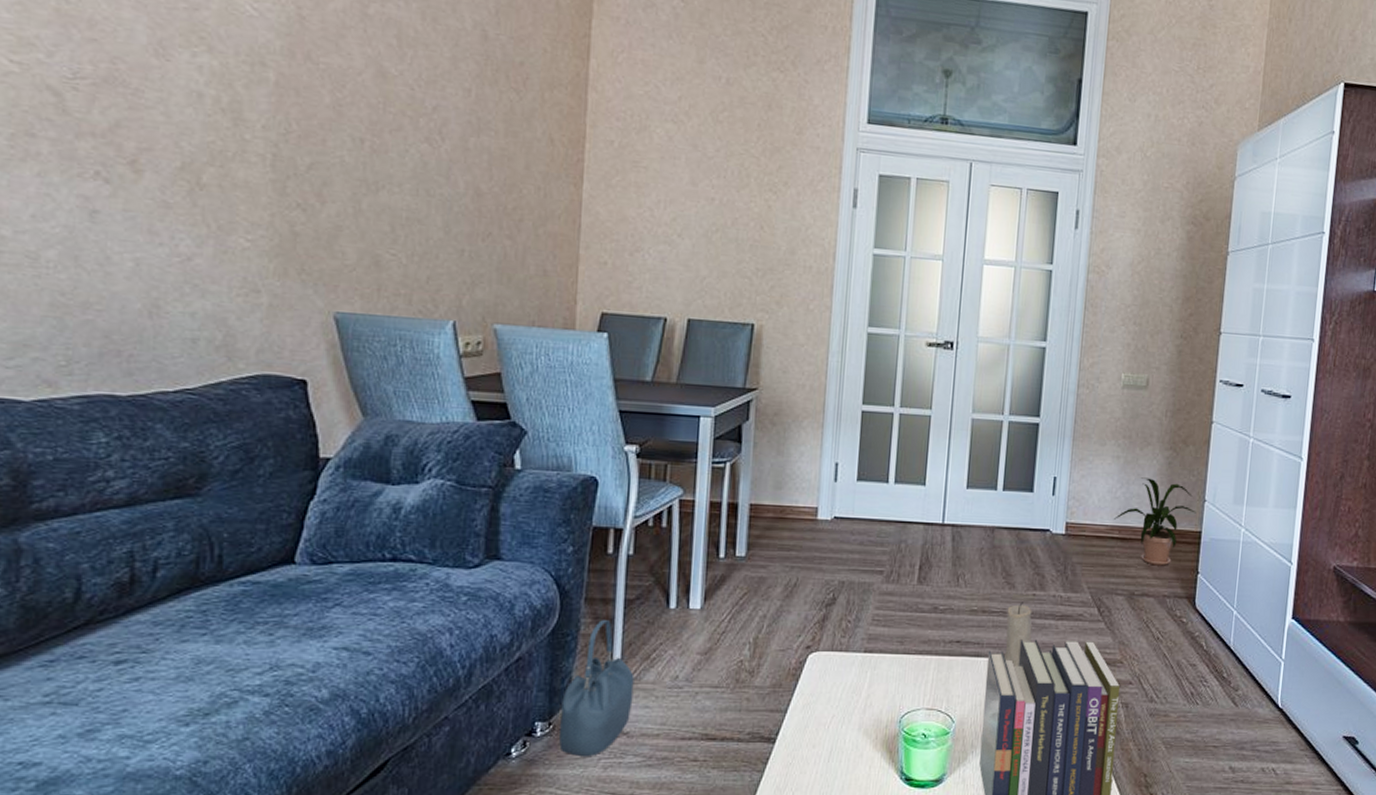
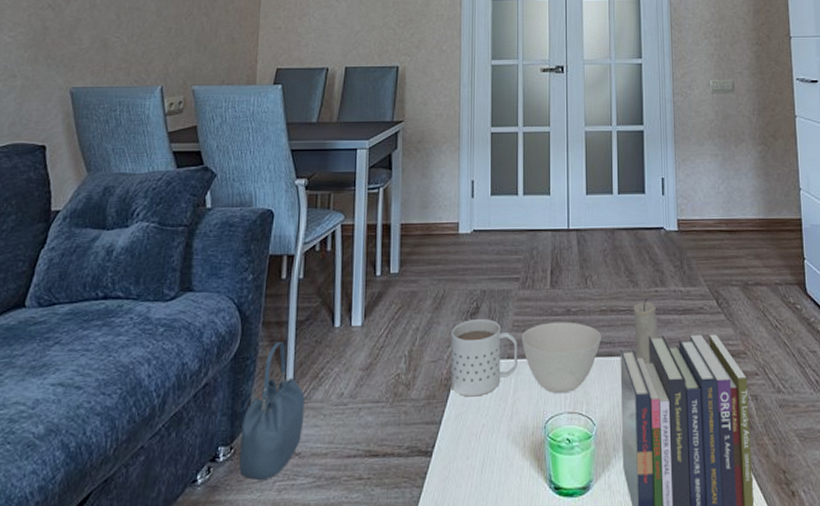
mug: none [799,611,877,688] -> present [450,319,517,397]
bowl: none [881,619,969,689] -> present [521,321,601,393]
house plant: present [1113,477,1196,566] -> none [719,172,794,255]

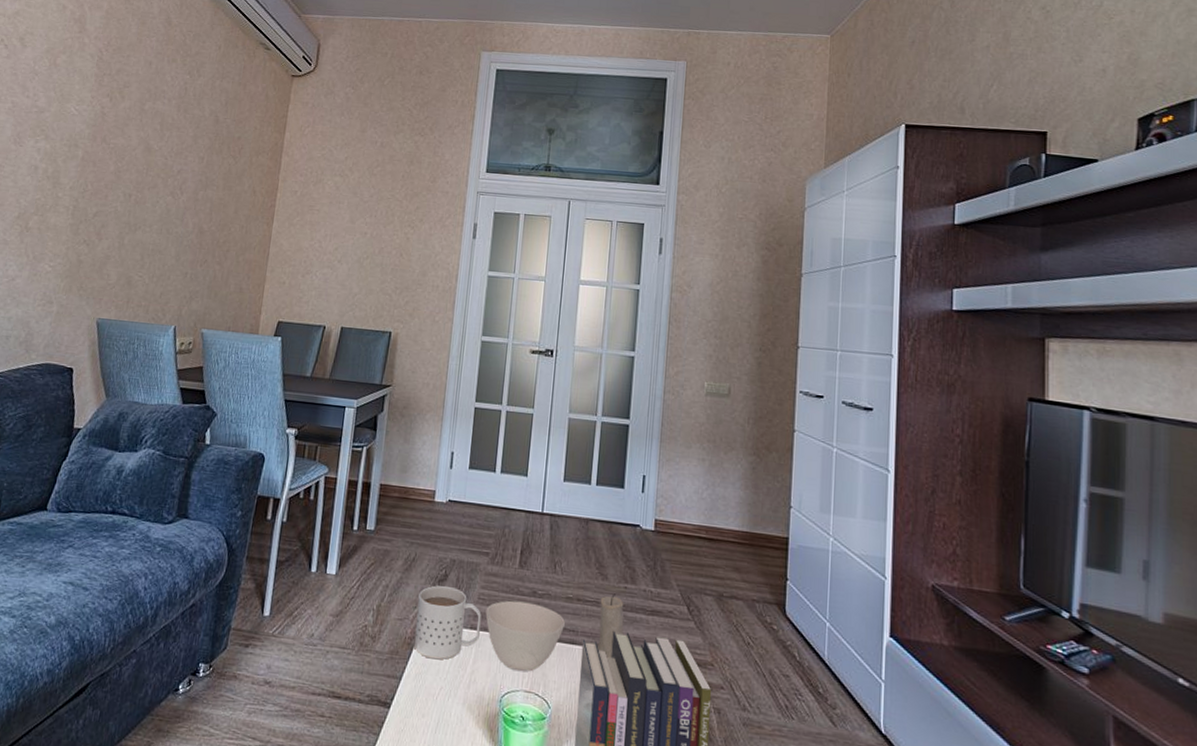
handbag: present [239,342,305,480] -> none [216,577,279,701]

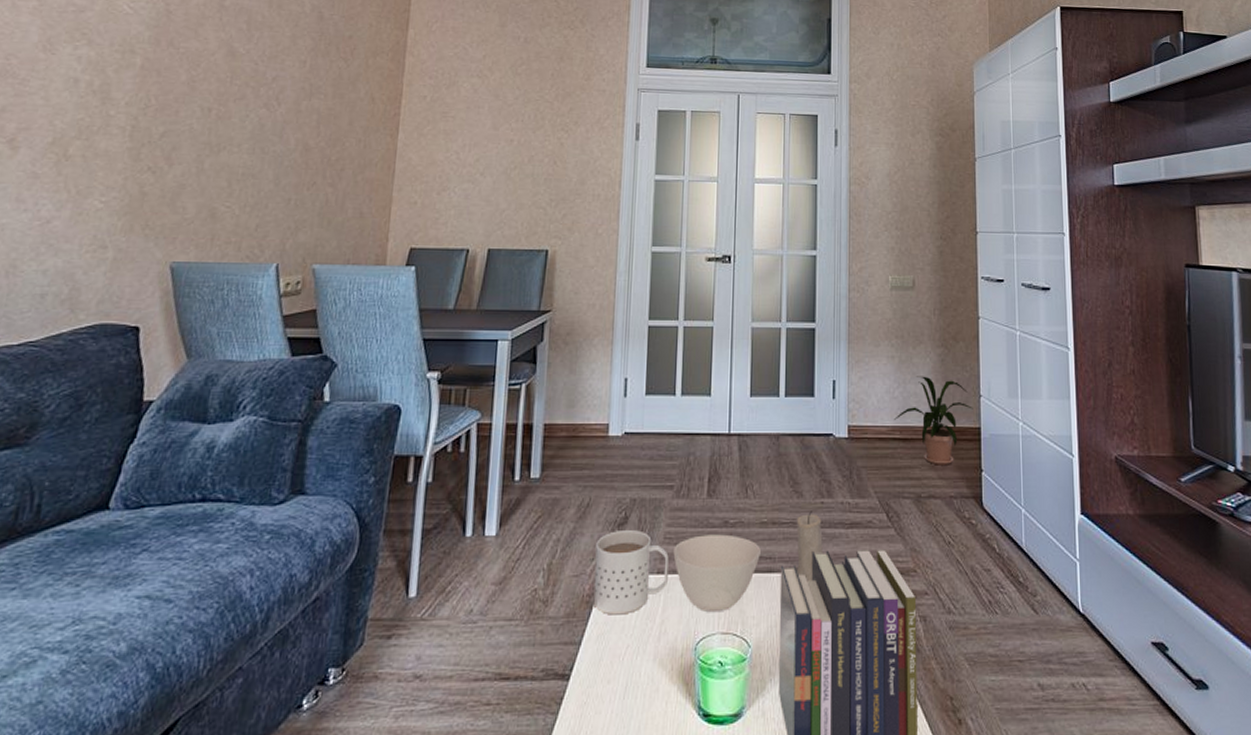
house plant: none [700,480,782,570] -> present [893,376,973,466]

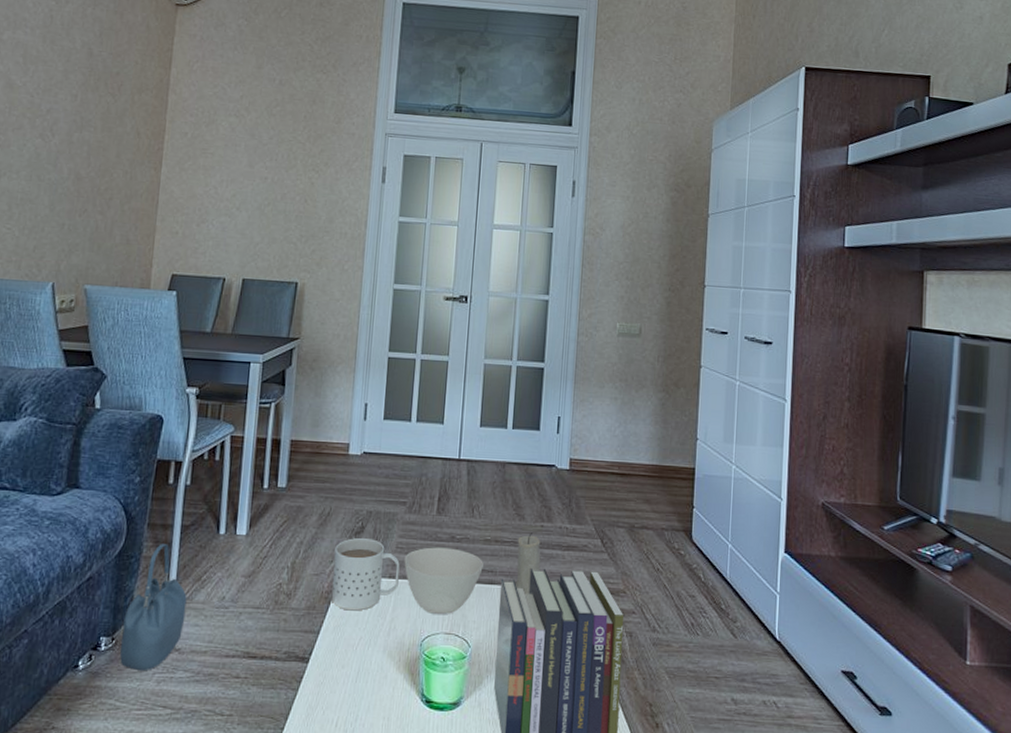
handbag: none [351,552,429,705] -> present [120,544,187,670]
house plant: present [893,376,973,466] -> none [613,417,689,500]

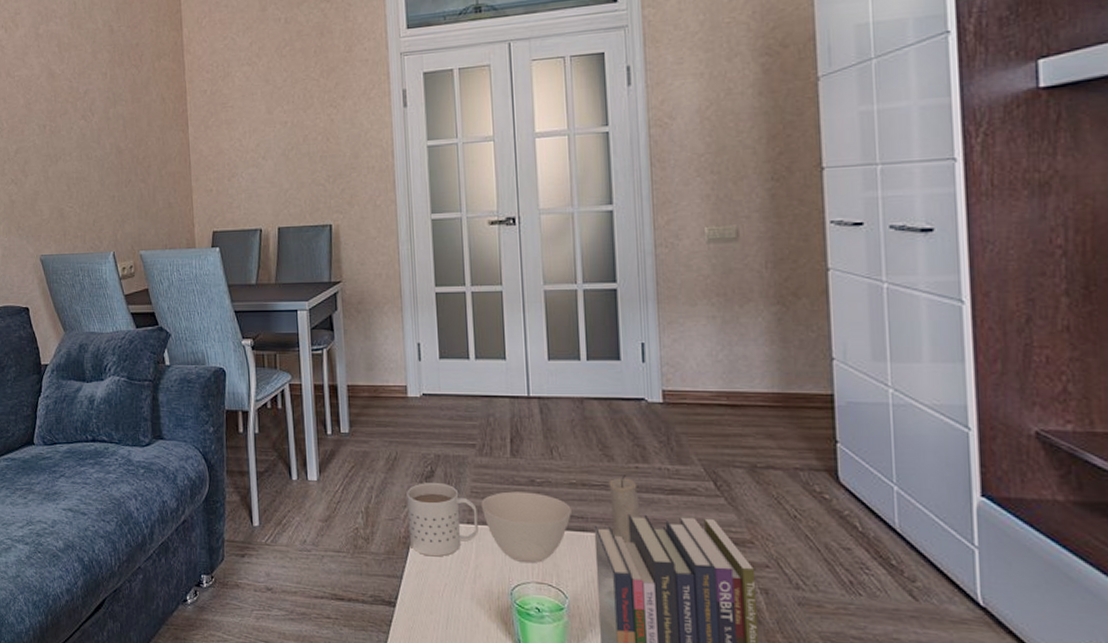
handbag: present [120,544,187,670] -> none [219,490,273,607]

